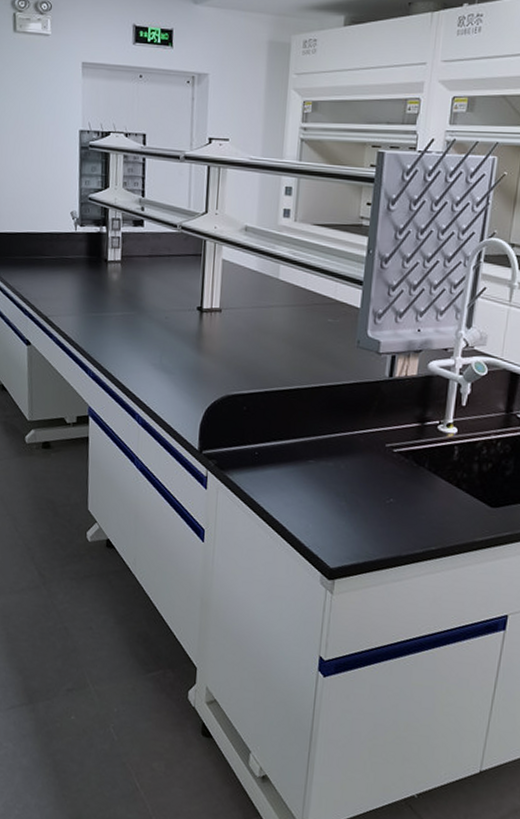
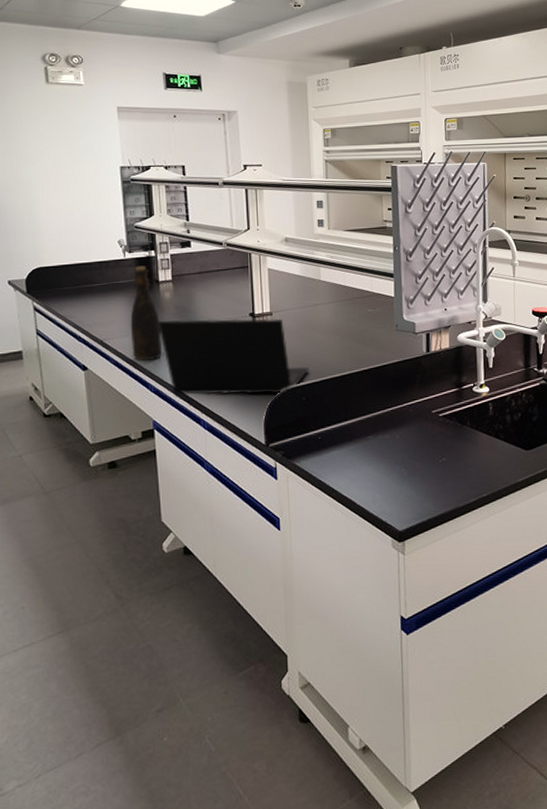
bottle: none [74,242,105,344] -> present [130,266,162,361]
laptop: none [102,303,255,399] -> present [157,318,310,395]

